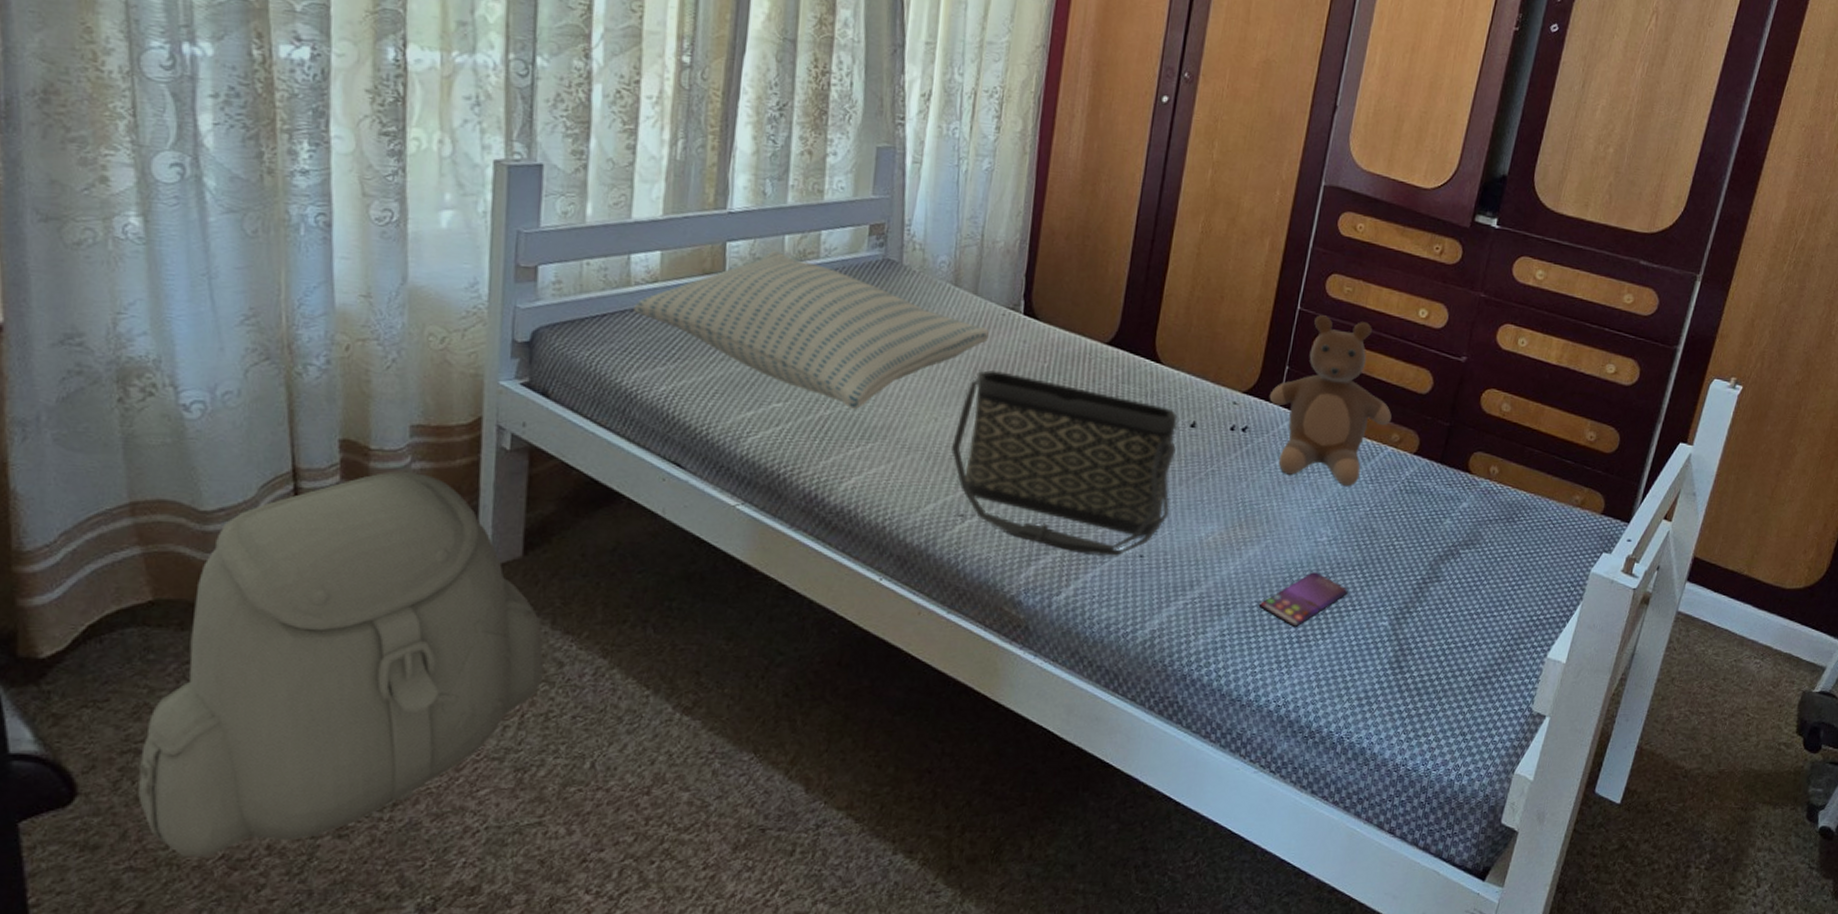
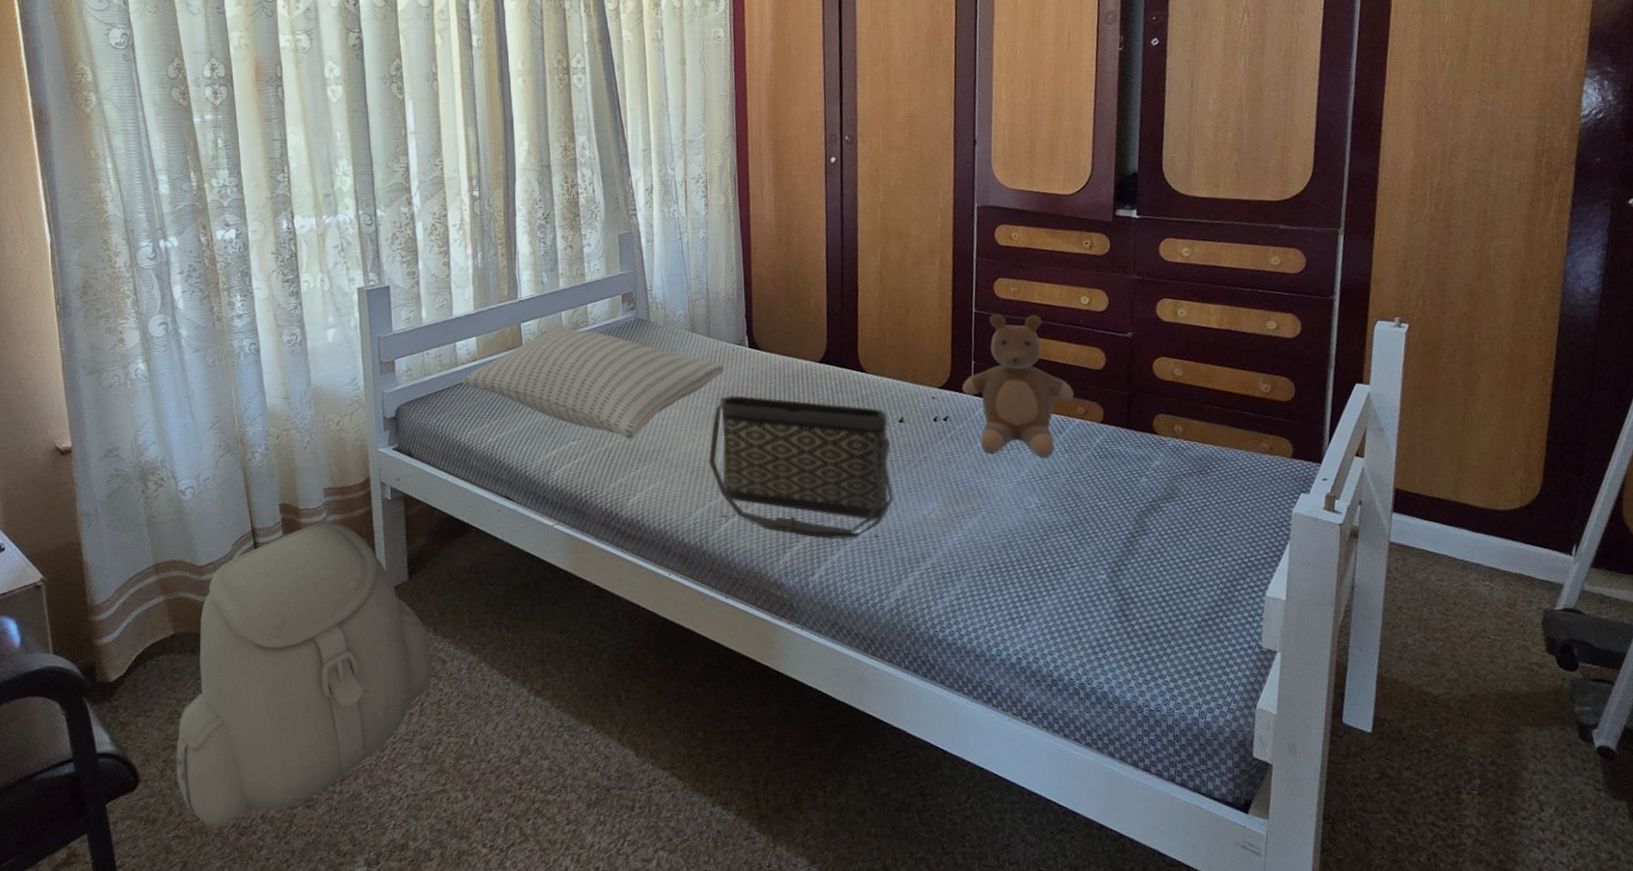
smartphone: present [1258,571,1348,627] -> none [985,535,1064,587]

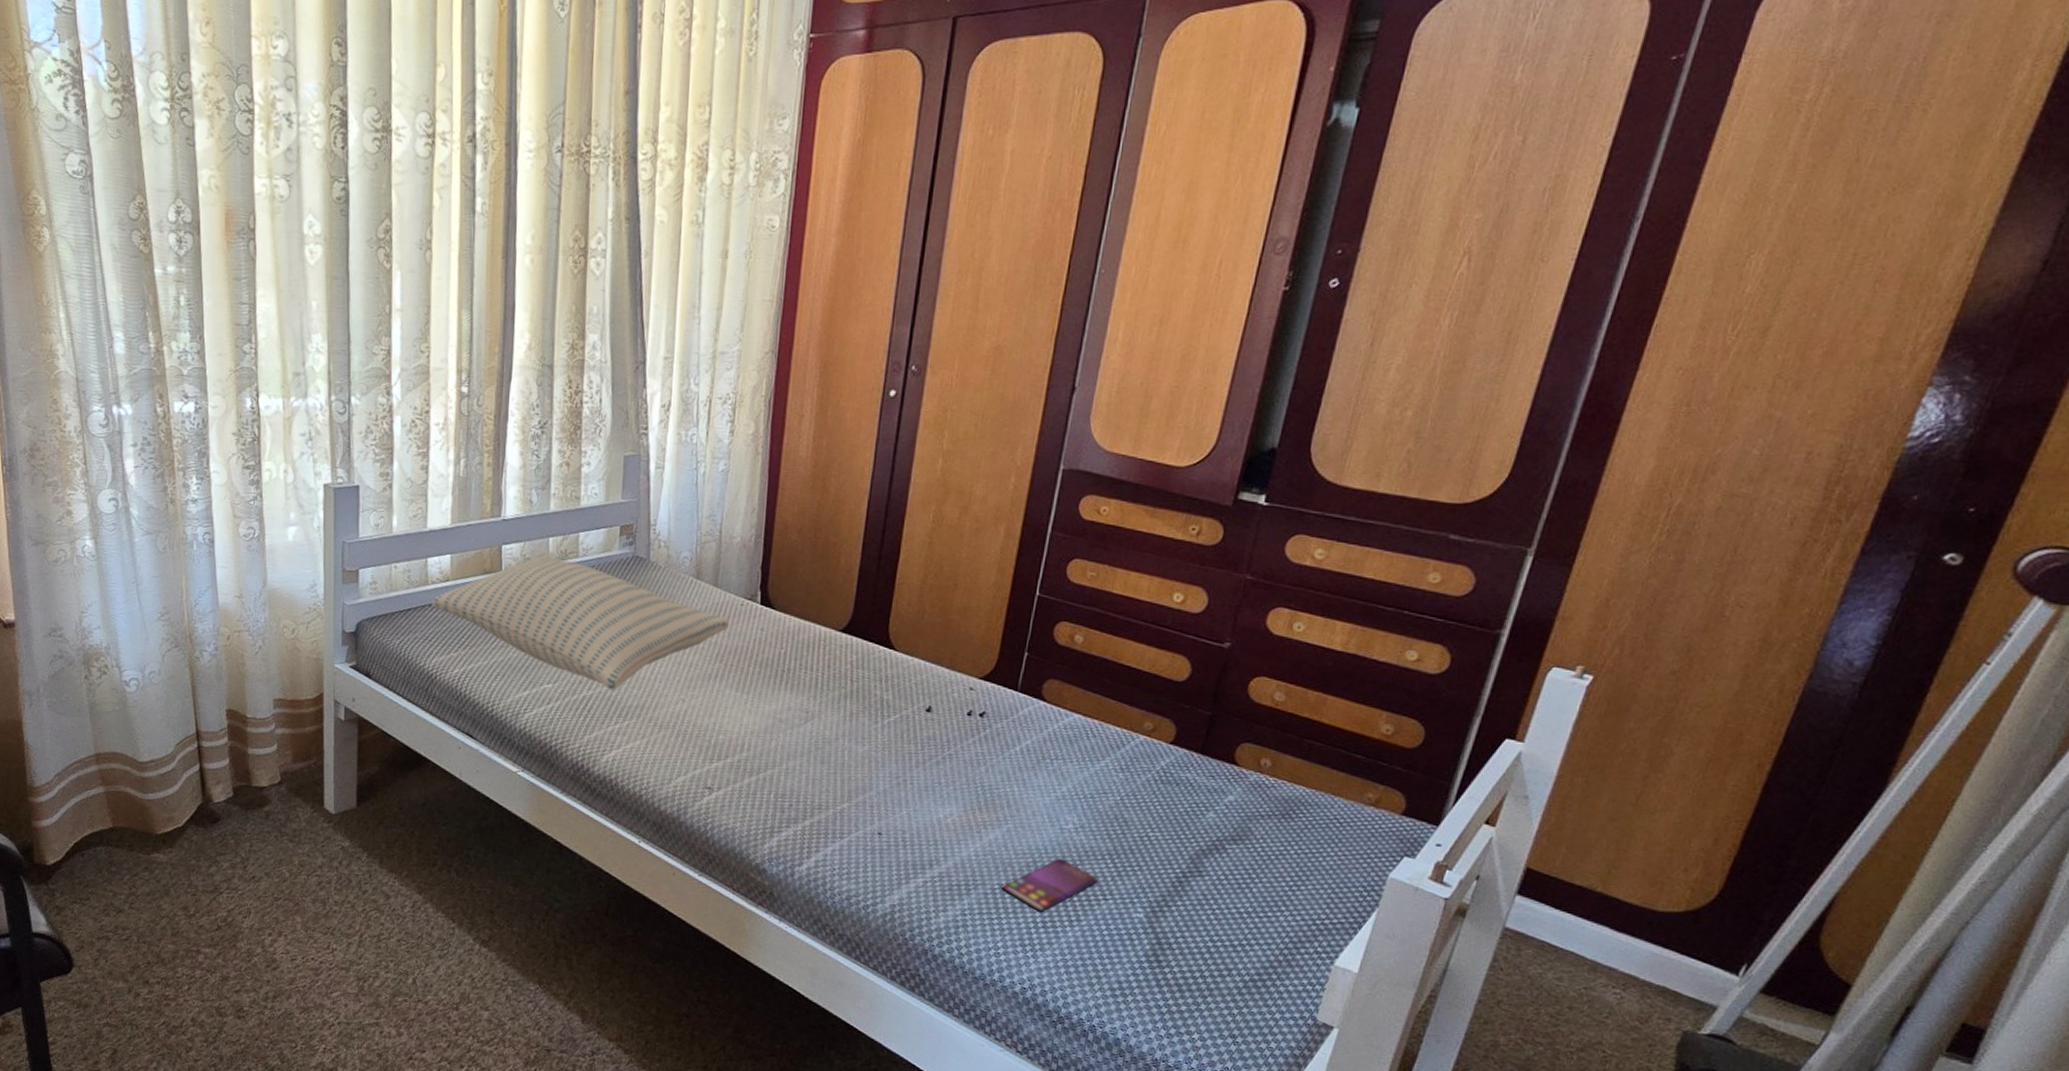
backpack: present [176,523,433,827] -> none [110,735,376,1022]
handbag: present [708,395,893,538] -> none [697,656,913,833]
teddy bear: present [962,314,1074,459] -> none [1007,601,1144,775]
smartphone: none [985,535,1064,587] -> present [1001,858,1098,912]

